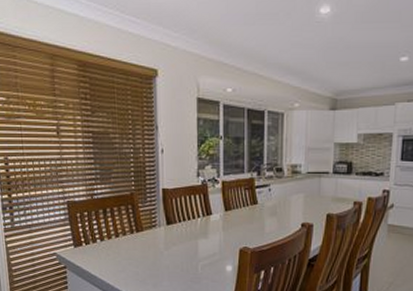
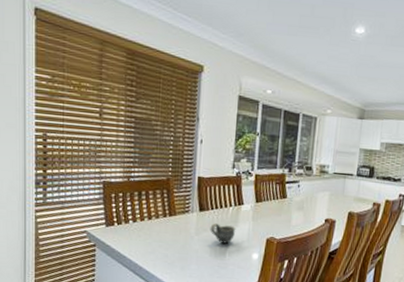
cup: none [179,236,207,257] -> present [210,223,236,244]

